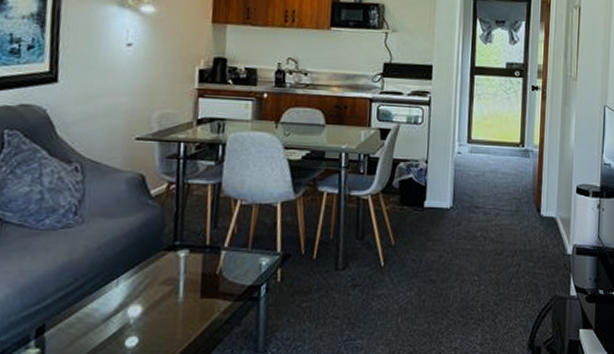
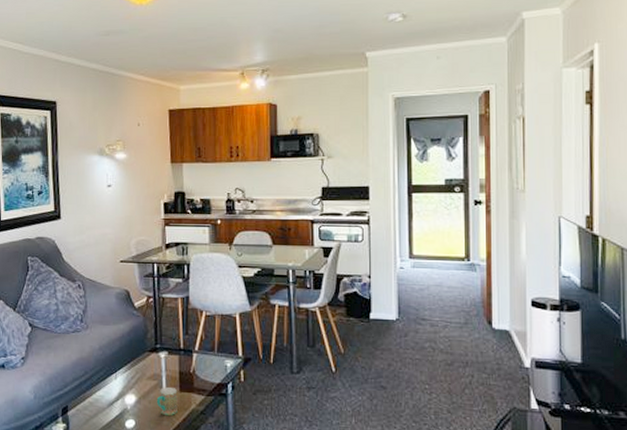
mug: none [169,294,198,328] -> present [156,387,178,415]

